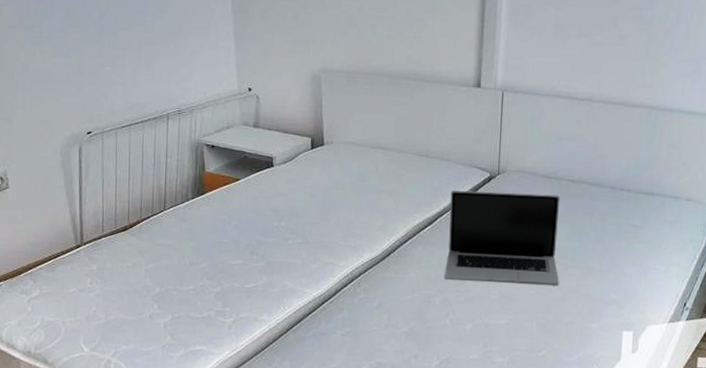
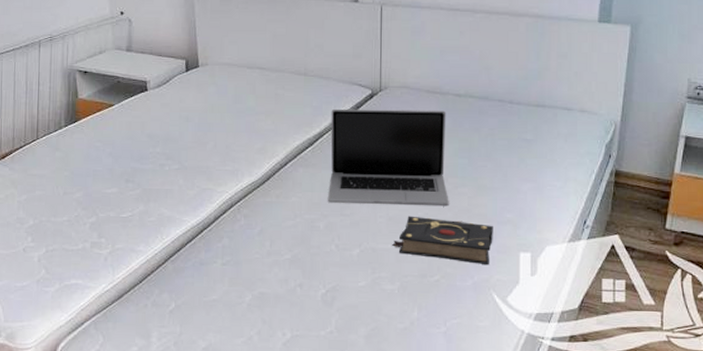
book: none [504,294,599,343] -> present [392,215,493,266]

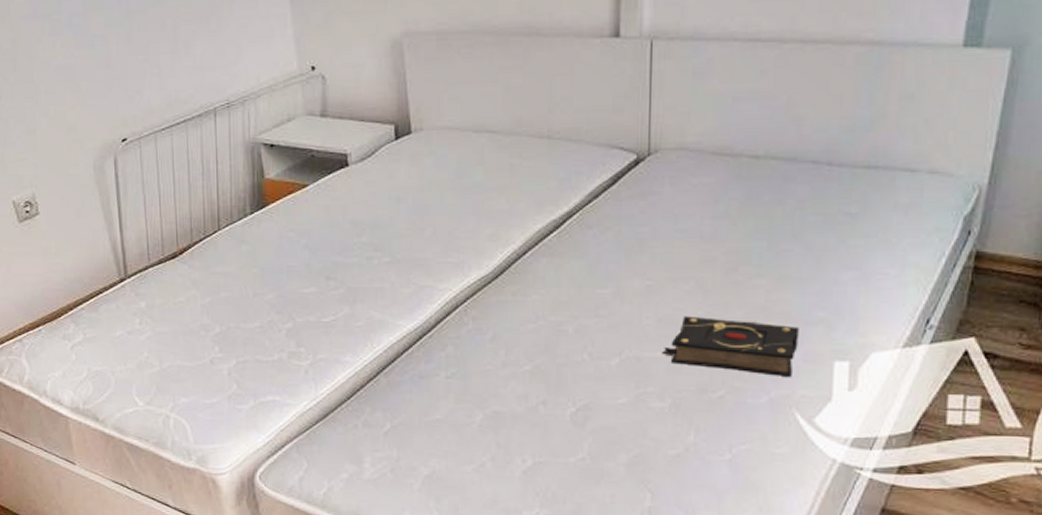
laptop: present [327,108,449,207] -> none [578,178,740,304]

